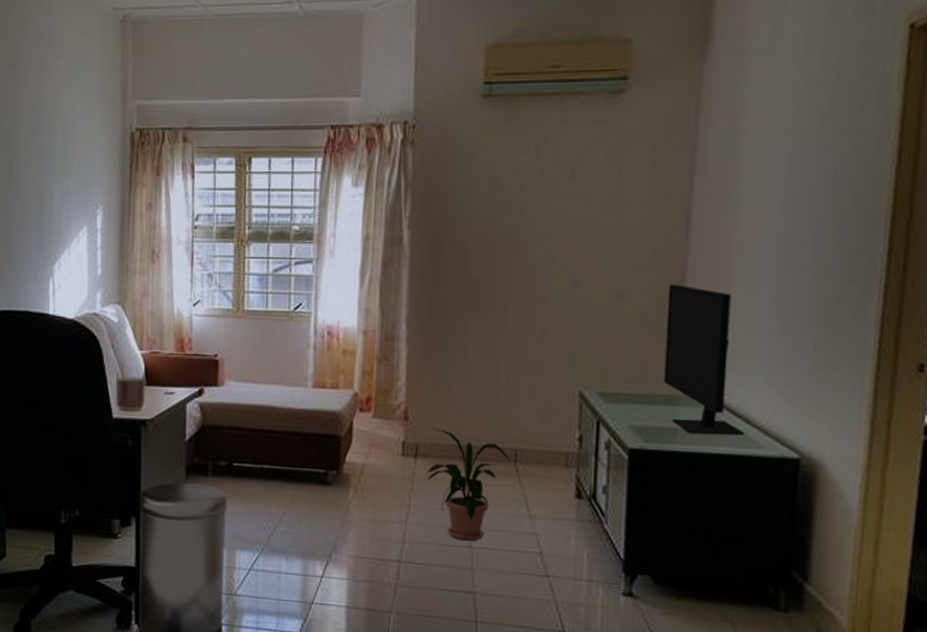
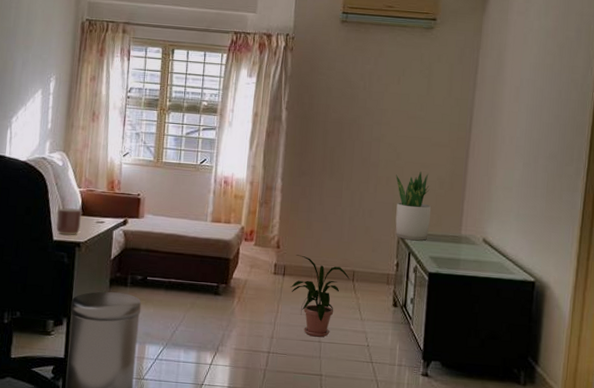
planter: none [573,303,630,404] -> present [395,171,432,241]
monitor: present [664,284,744,436] -> none [452,160,502,265]

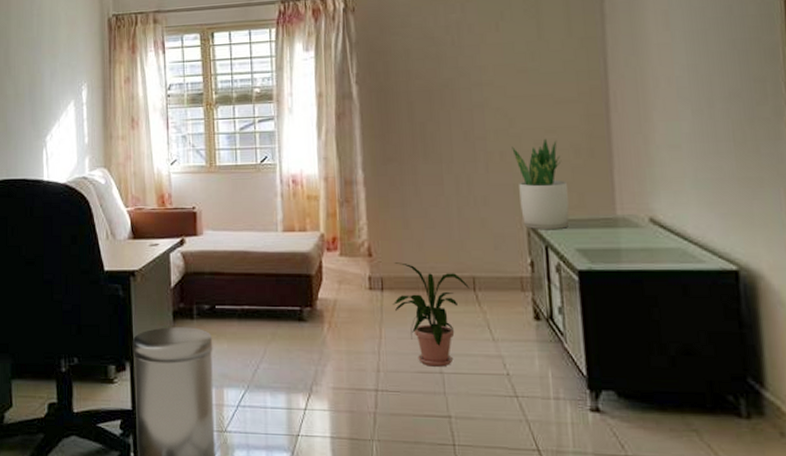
mug: present [56,207,82,235] -> none [105,232,132,263]

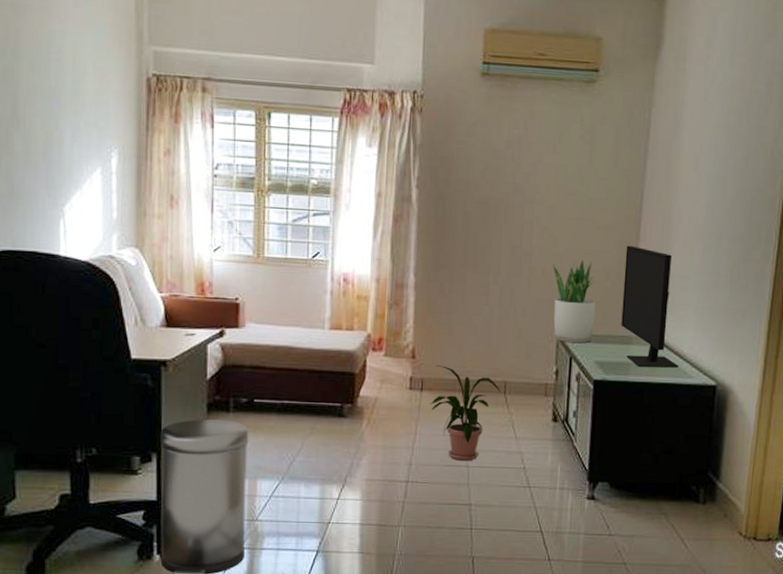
monitor: none [595,117,684,254] -> present [621,245,679,368]

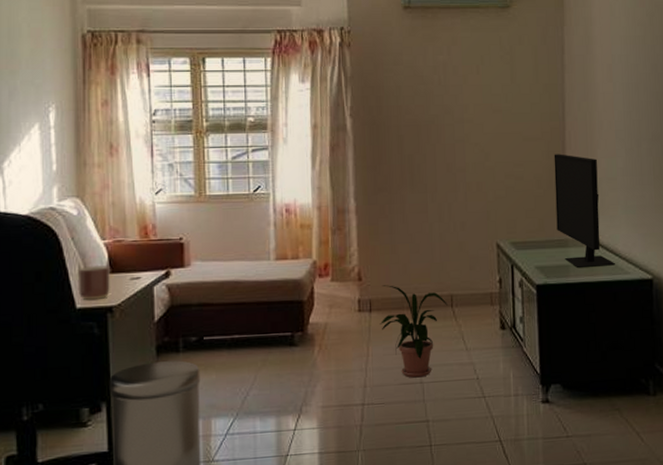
mug: none [133,318,165,352] -> present [77,265,110,300]
planter: present [553,259,596,344] -> none [487,171,532,251]

